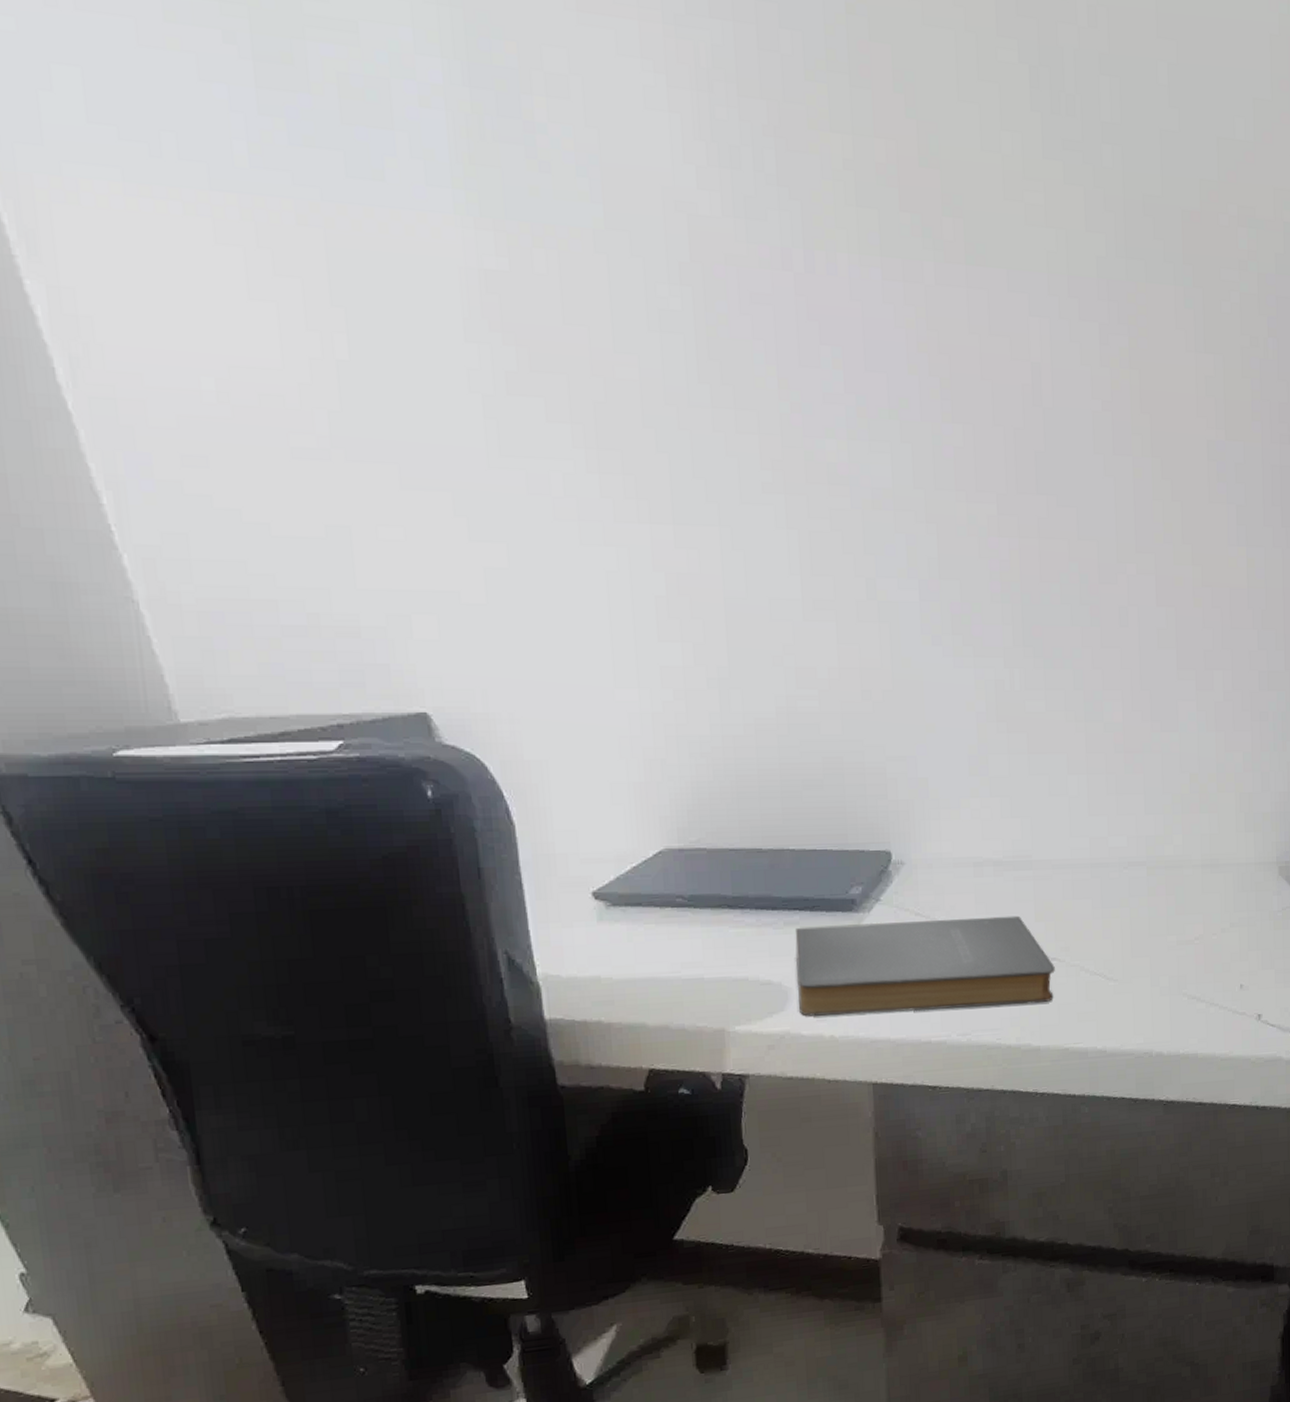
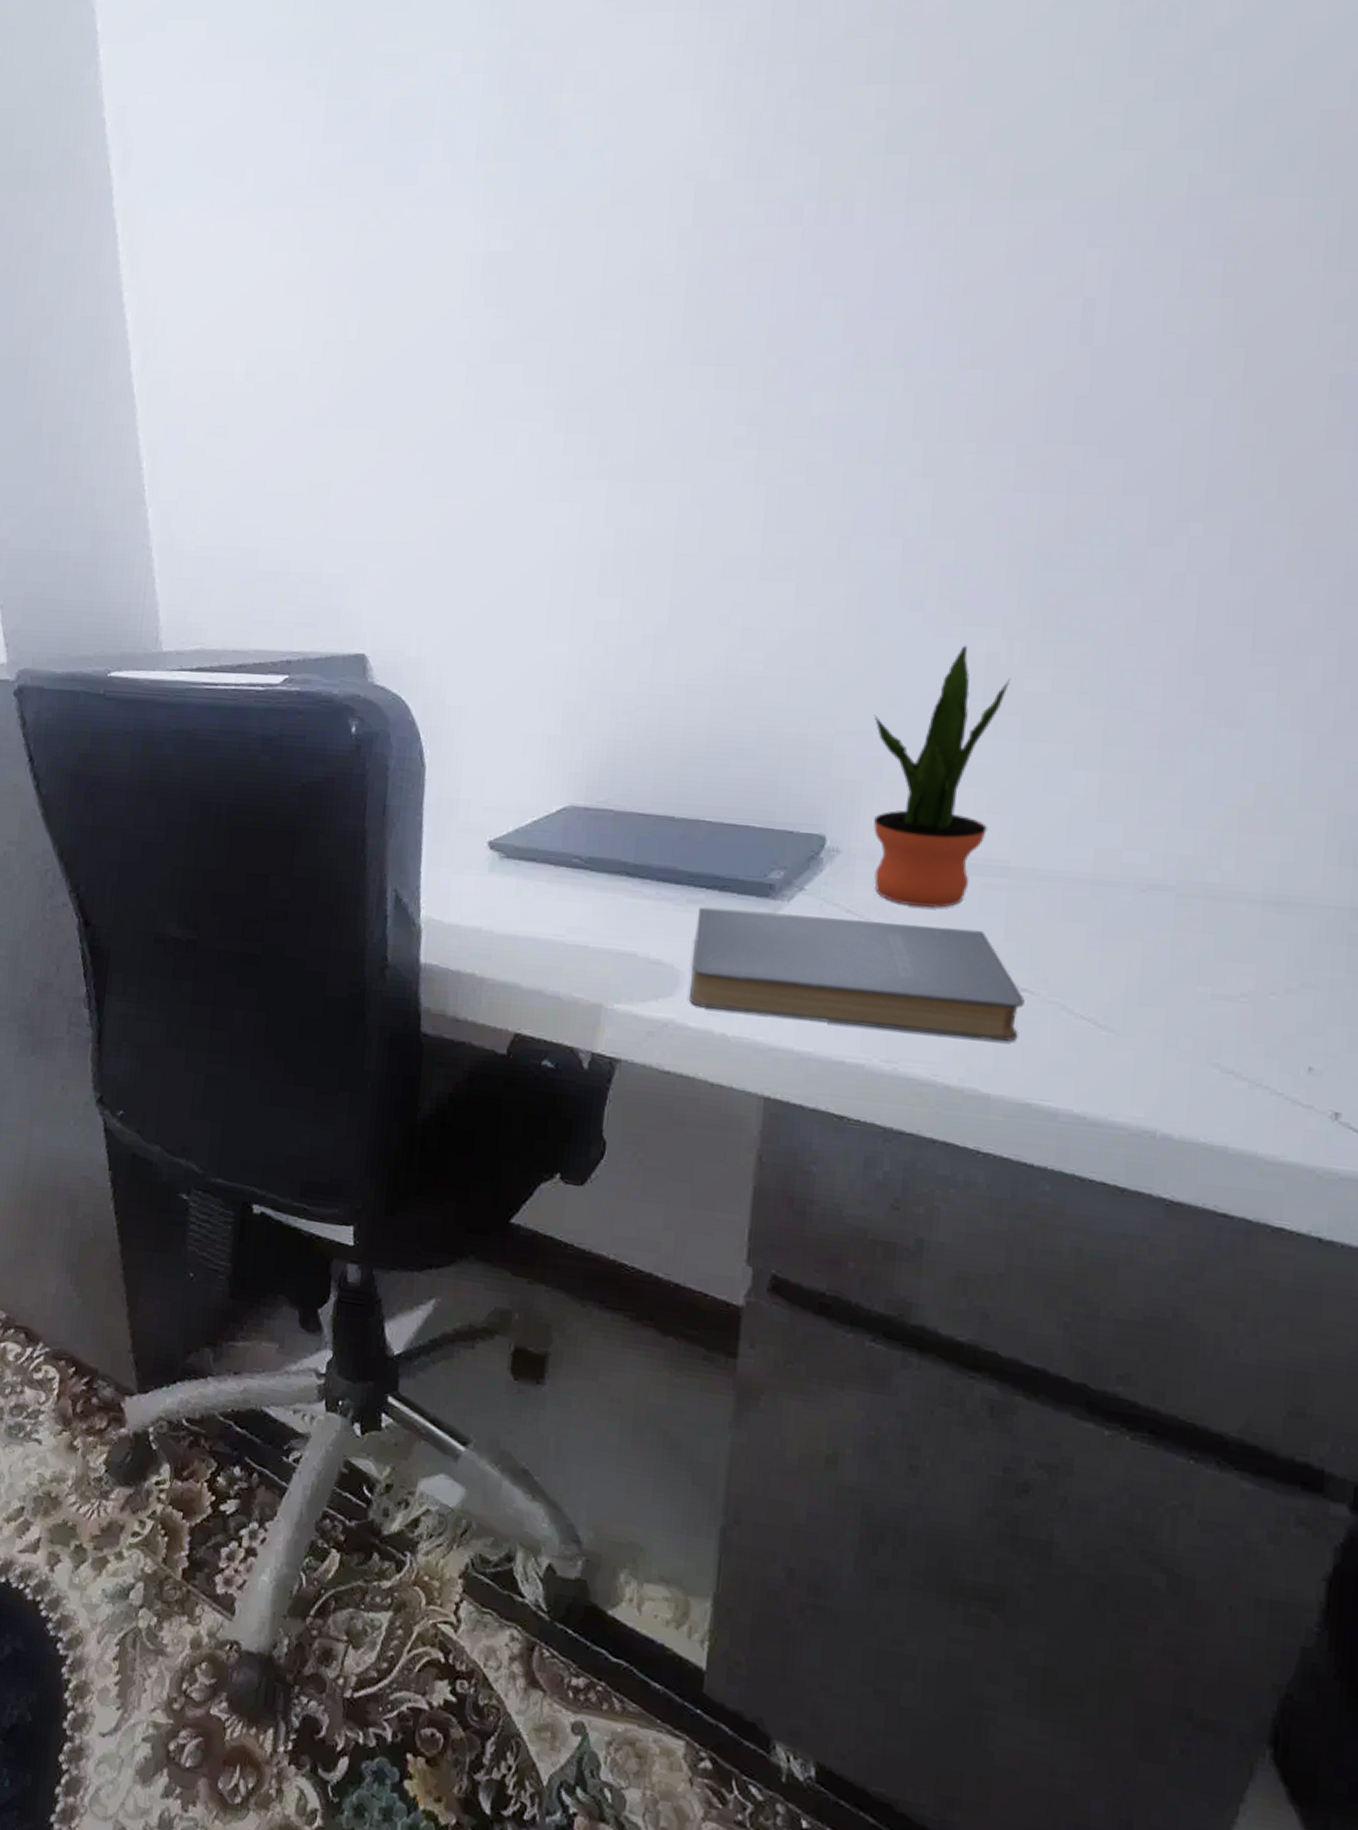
potted plant: none [915,674,1015,902] -> present [873,645,1011,908]

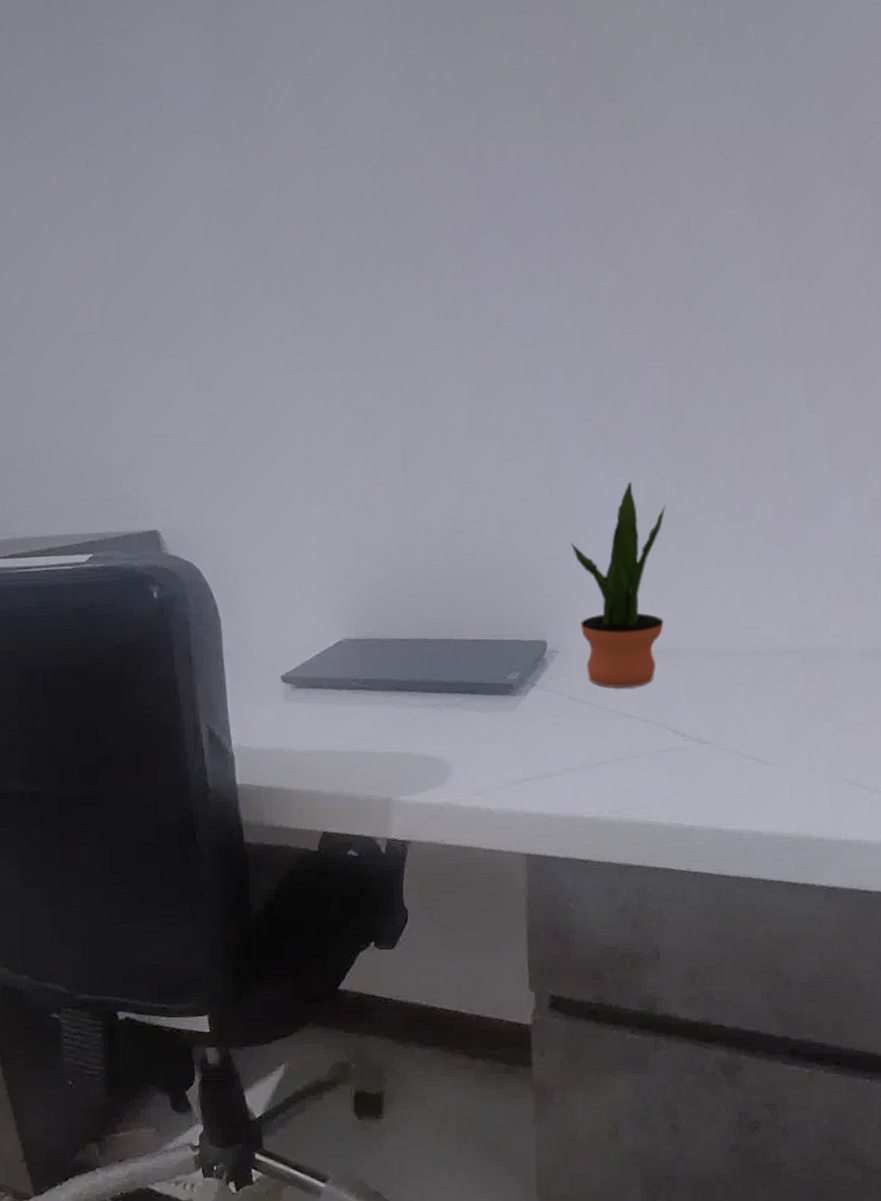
book: present [689,907,1025,1042] -> none [456,700,708,790]

